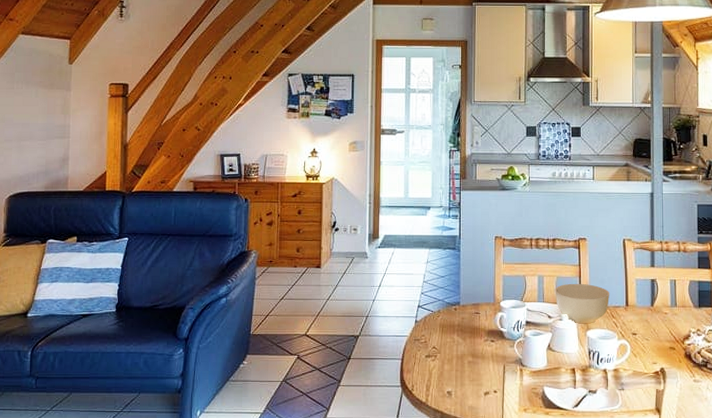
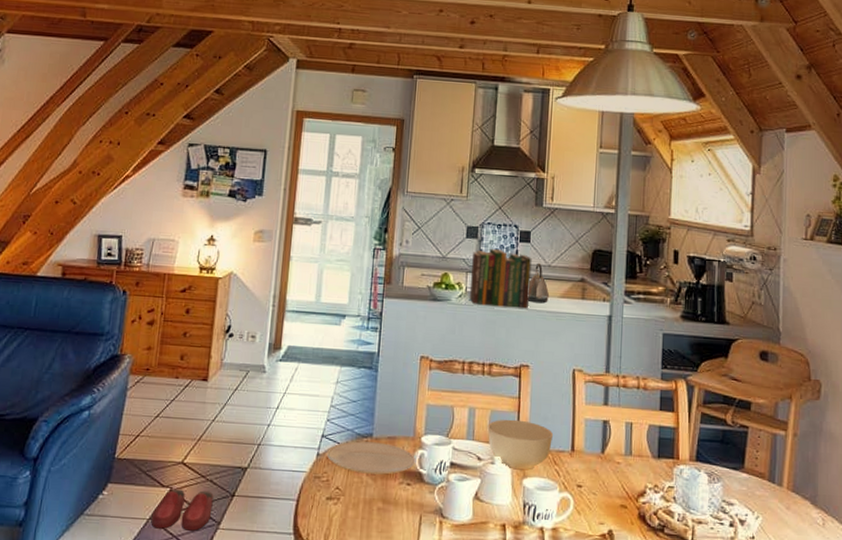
slippers: none [284,356,333,388] -> present [151,489,214,531]
plate: none [423,309,497,335] -> present [326,441,416,475]
books: none [532,143,583,193] -> present [469,248,532,310]
kettle: none [582,153,600,186] -> present [528,262,550,304]

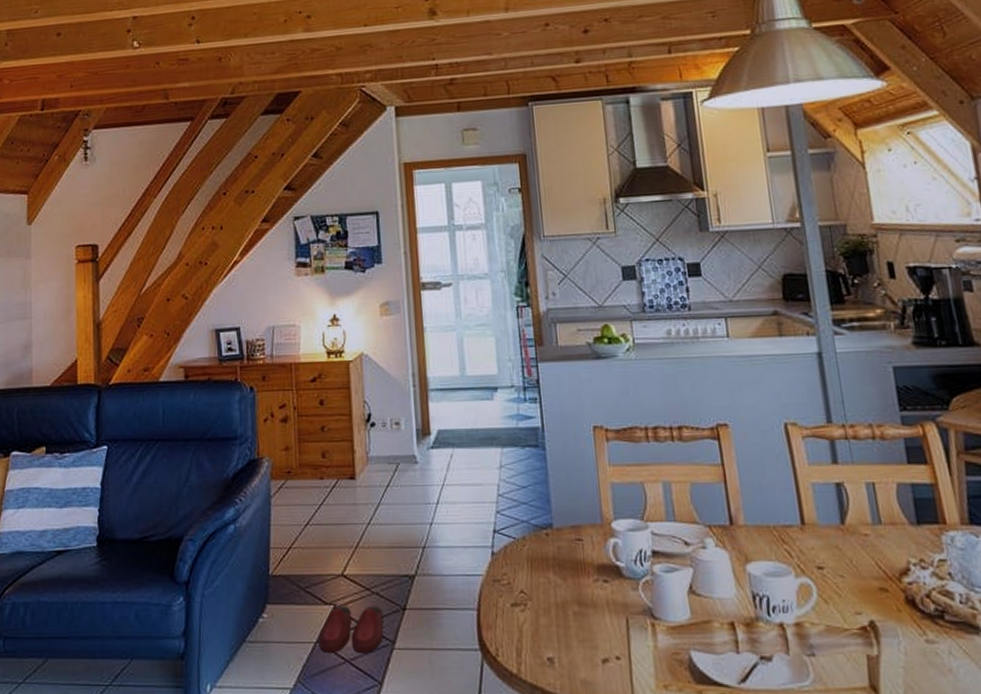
plate: present [326,441,416,475] -> none [502,533,609,572]
books: present [469,248,532,310] -> none [634,288,714,359]
bowl: present [487,419,554,471] -> none [689,491,775,554]
kettle: present [528,262,550,304] -> none [709,298,738,348]

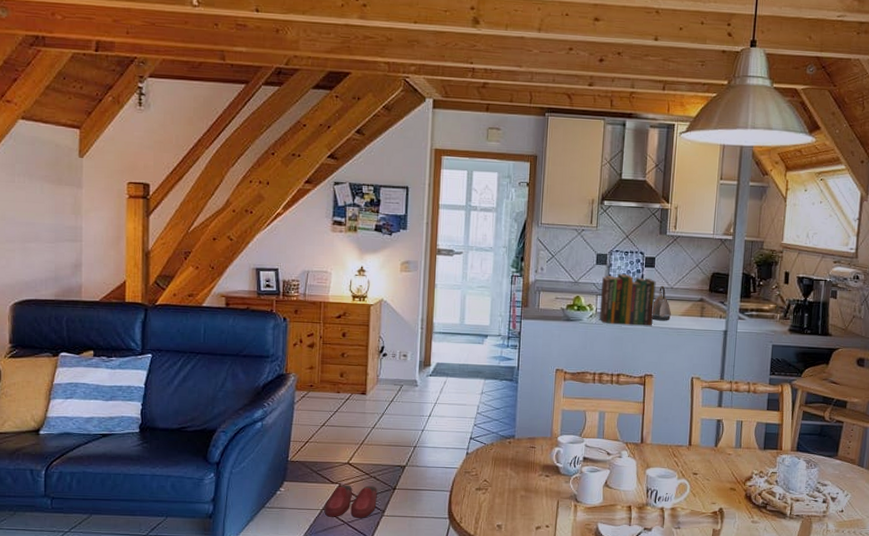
books: none [634,288,714,359] -> present [599,273,656,327]
kettle: none [709,298,738,348] -> present [652,285,672,321]

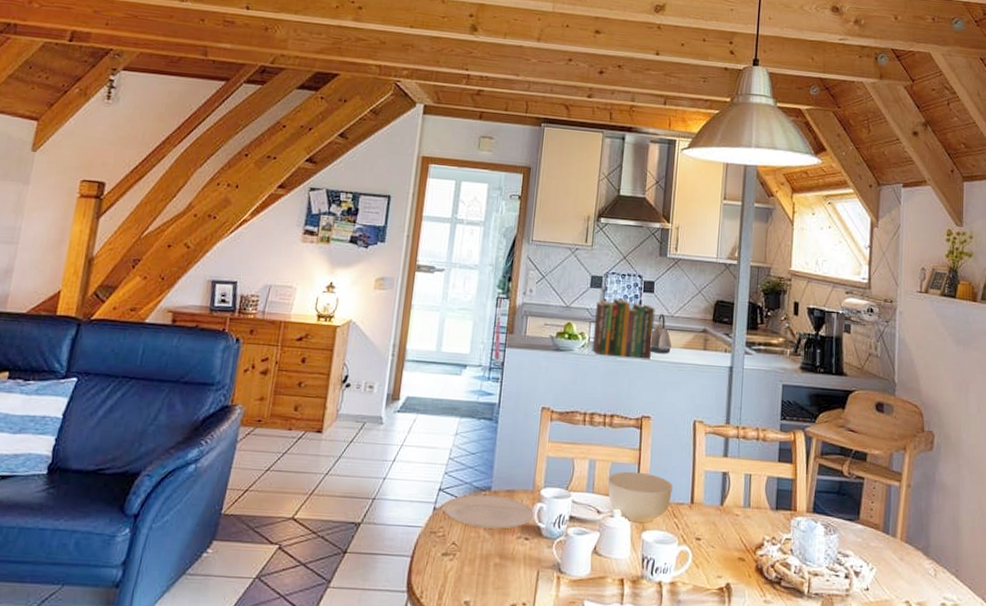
slippers: present [324,484,377,518] -> none [257,546,325,590]
plate: none [474,442,553,469] -> present [443,494,534,529]
bowl: none [615,420,674,462] -> present [607,471,674,524]

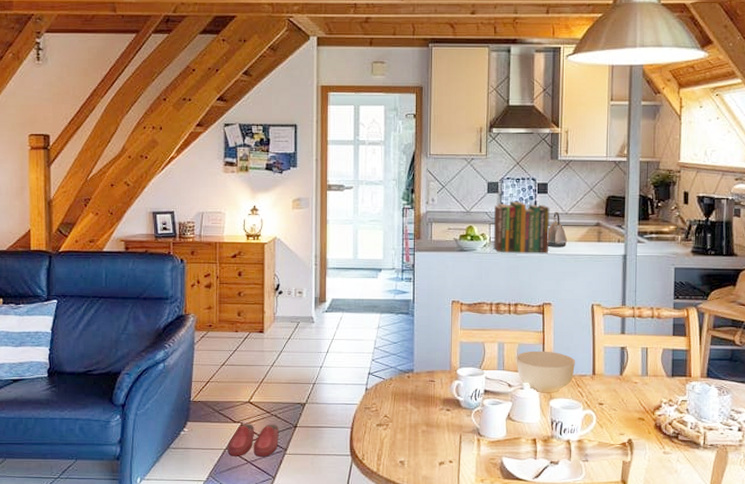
slippers: none [257,546,325,590] -> present [227,423,279,457]
plate: present [443,494,534,529] -> none [373,376,453,403]

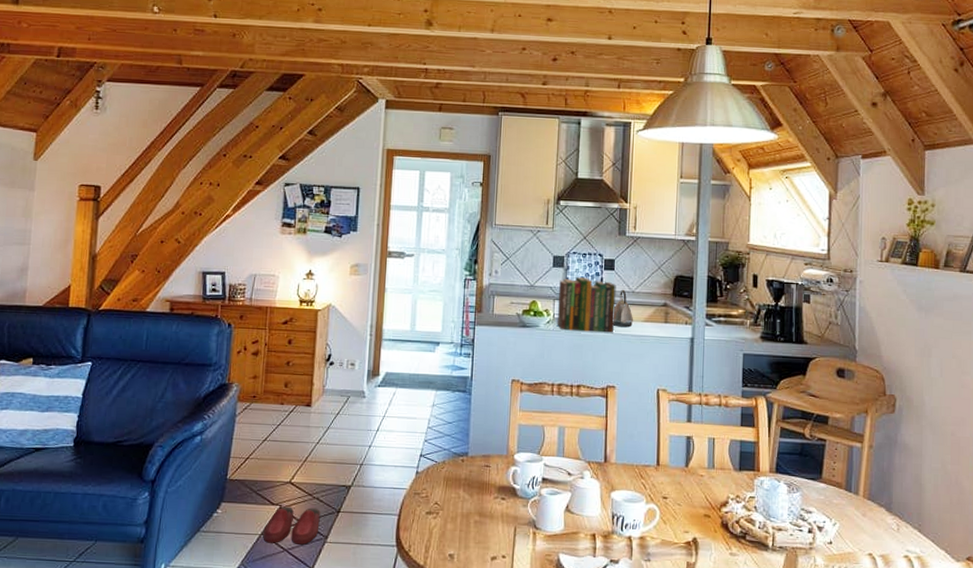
bowl: present [516,350,576,393] -> none [576,436,640,484]

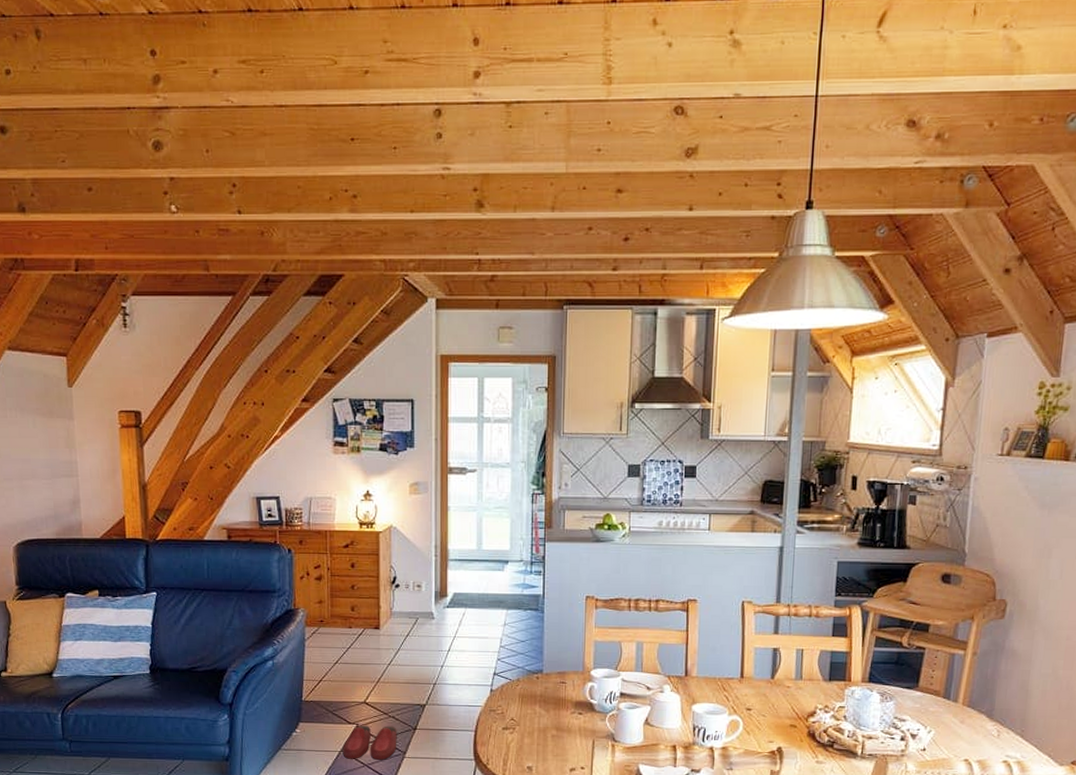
books: present [556,276,616,334] -> none [633,485,698,546]
kettle: present [614,289,634,328] -> none [695,497,717,538]

